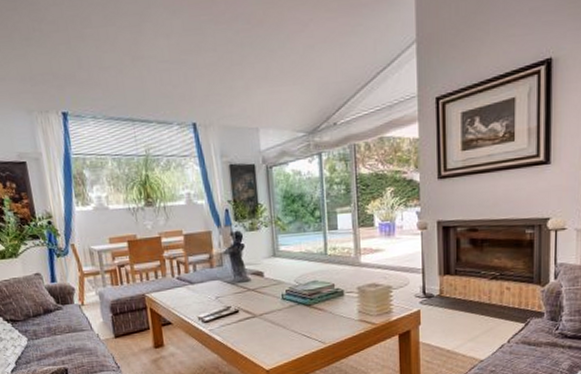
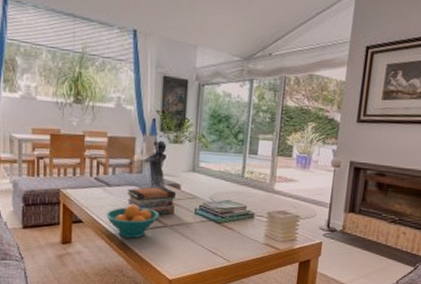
fruit bowl: none [192,299,247,334] -> present [105,204,159,239]
book stack: none [211,276,262,305] -> present [127,186,176,215]

